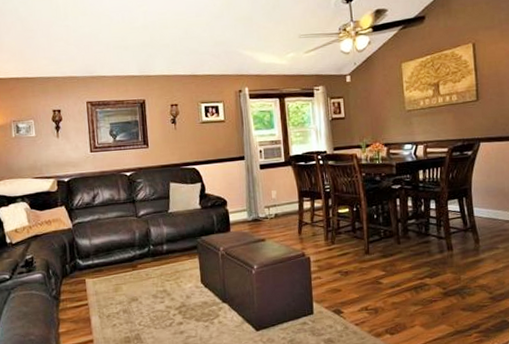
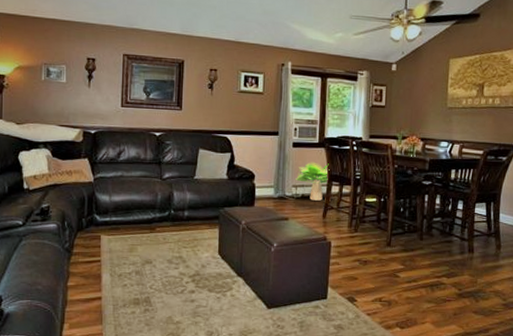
potted plant: none [266,180,299,219] -> present [295,162,330,201]

